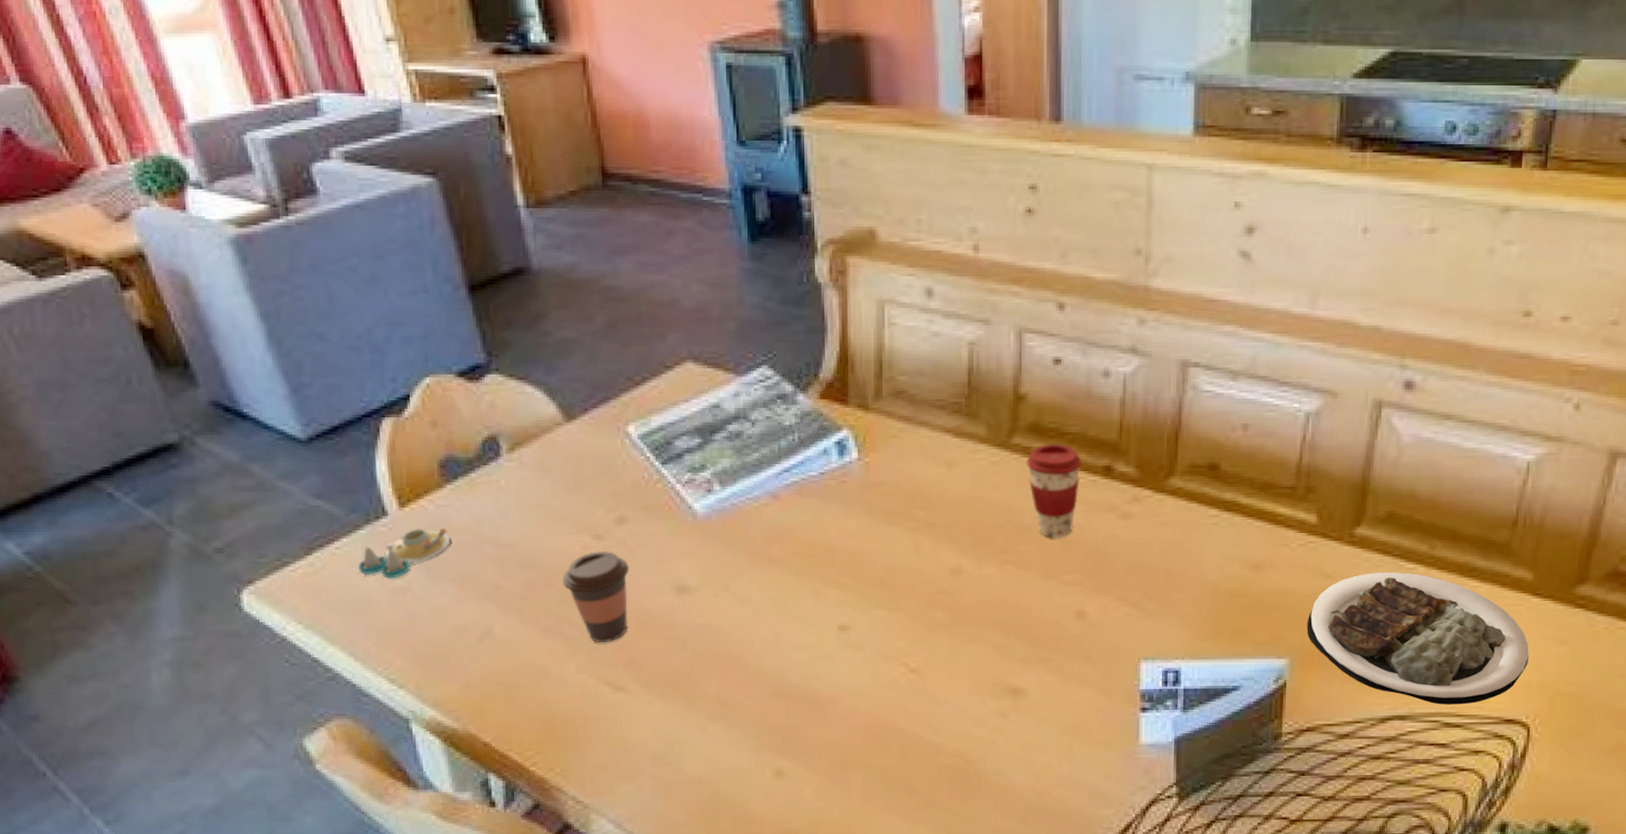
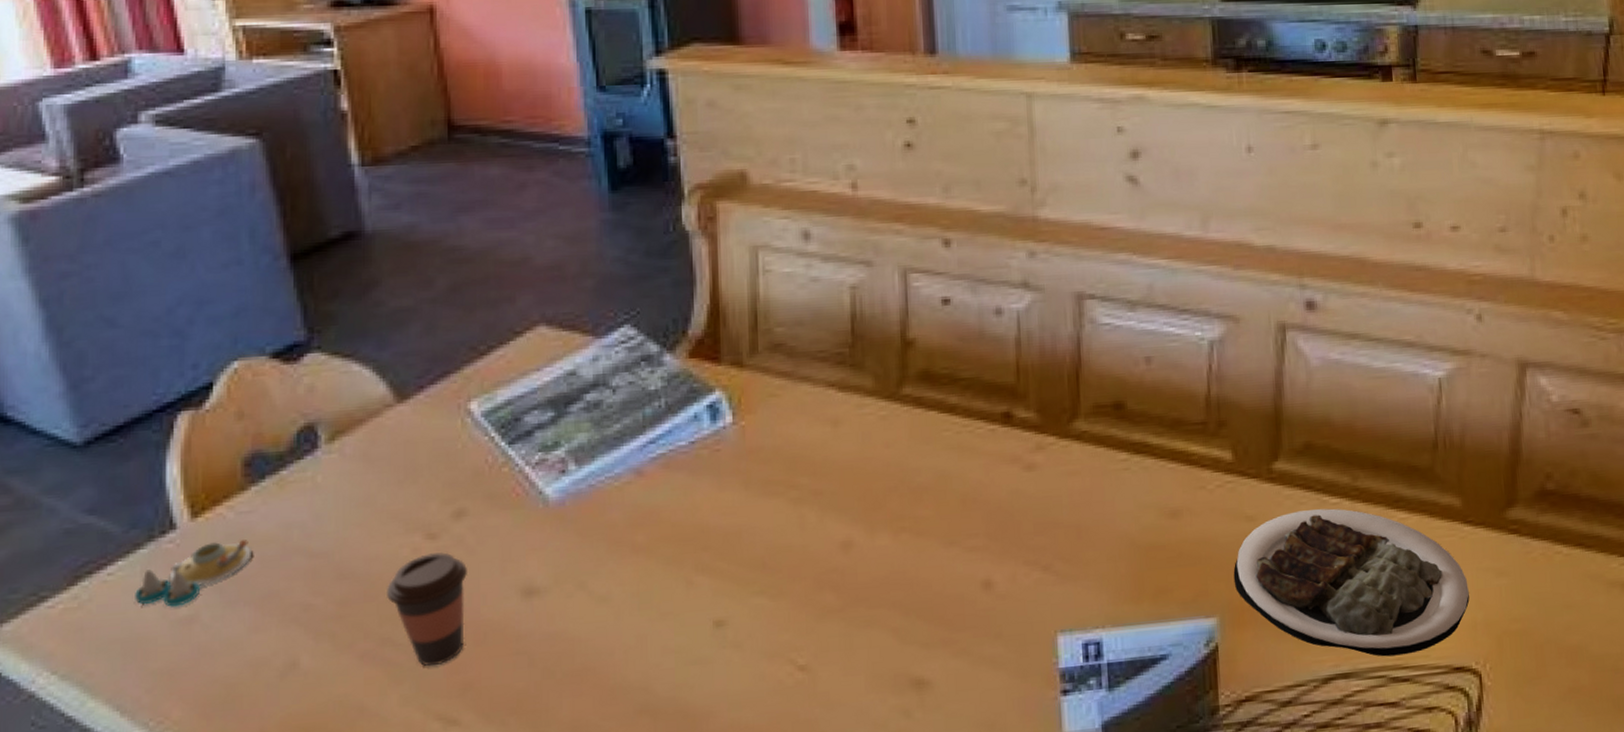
coffee cup: present [1026,443,1082,538] -> none [918,391,979,498]

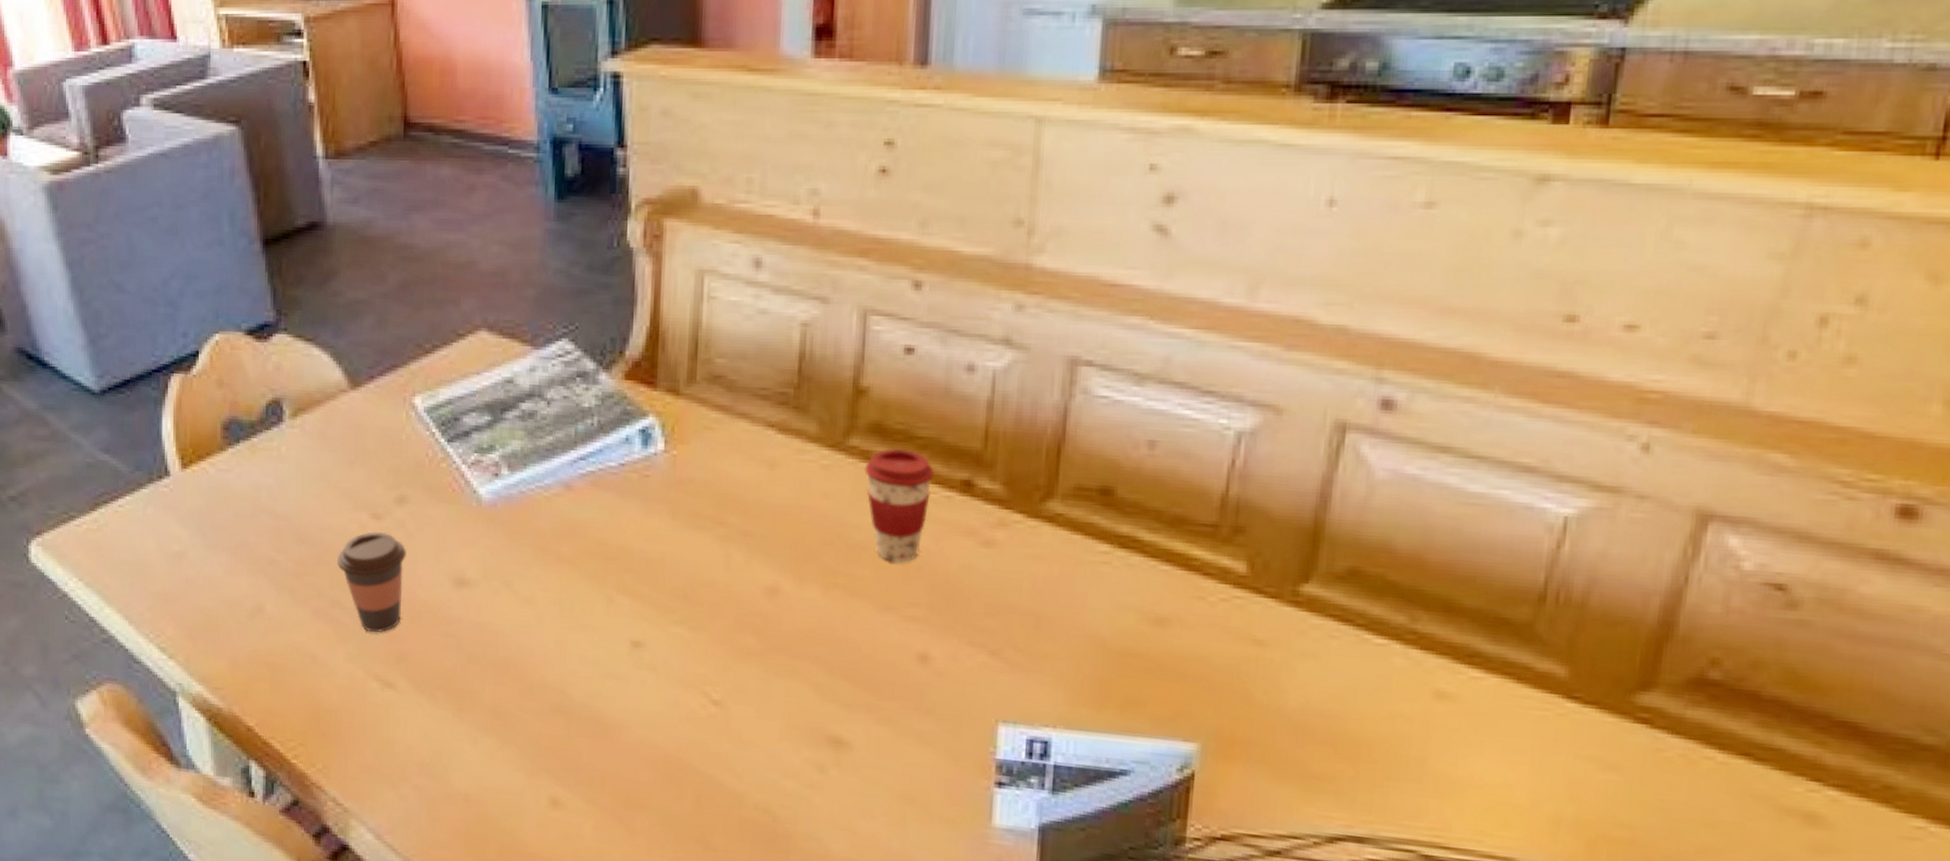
salt and pepper shaker set: present [135,540,253,607] -> none [139,492,229,543]
coffee cup: none [918,391,979,498] -> present [864,447,935,563]
plate: present [1233,508,1470,657] -> none [1226,644,1558,834]

